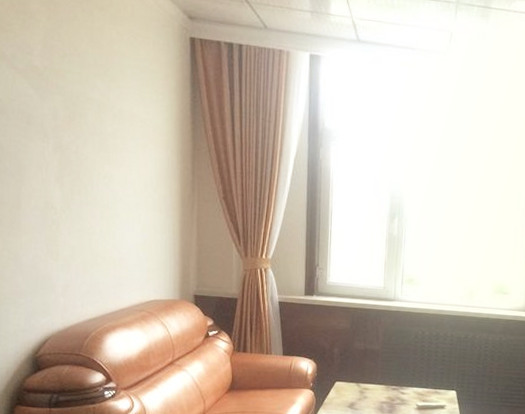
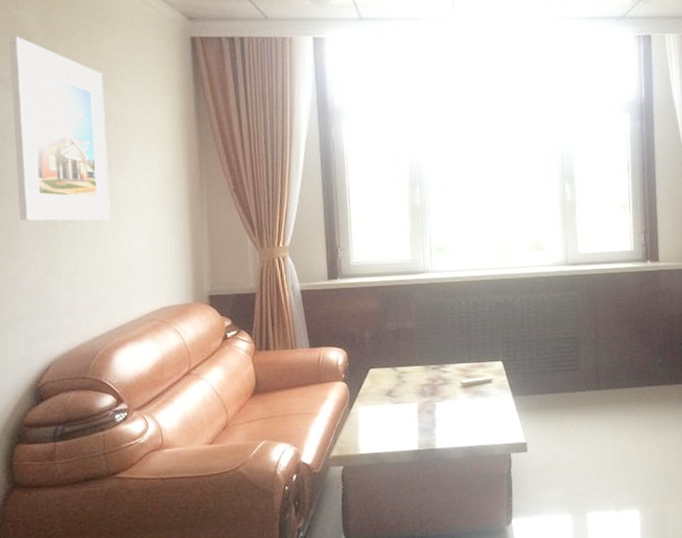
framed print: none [13,12,106,212] -> present [9,36,110,221]

